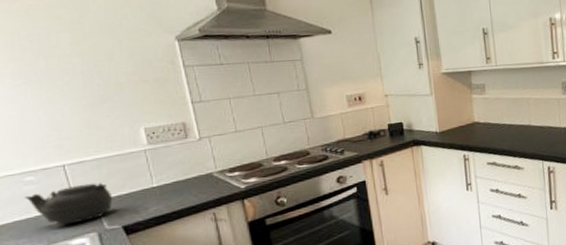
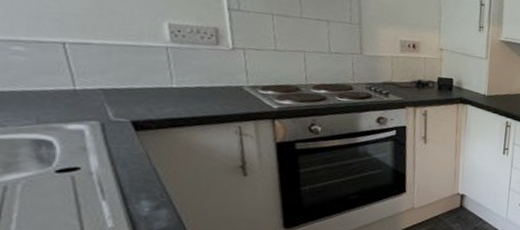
teapot: present [25,182,113,226] -> none [10,65,123,108]

